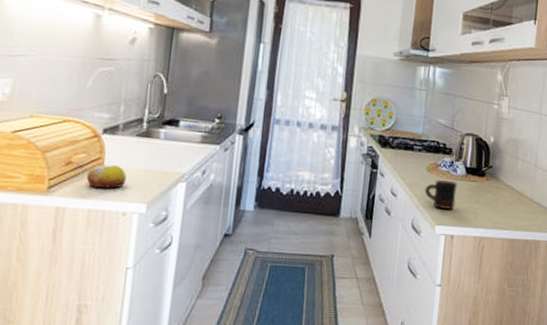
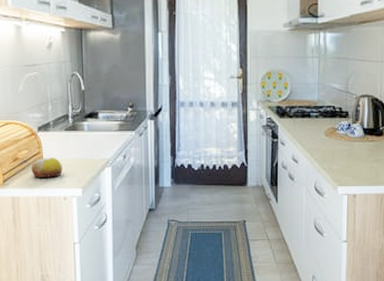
mug: present [424,179,458,210] -> none [324,142,357,171]

